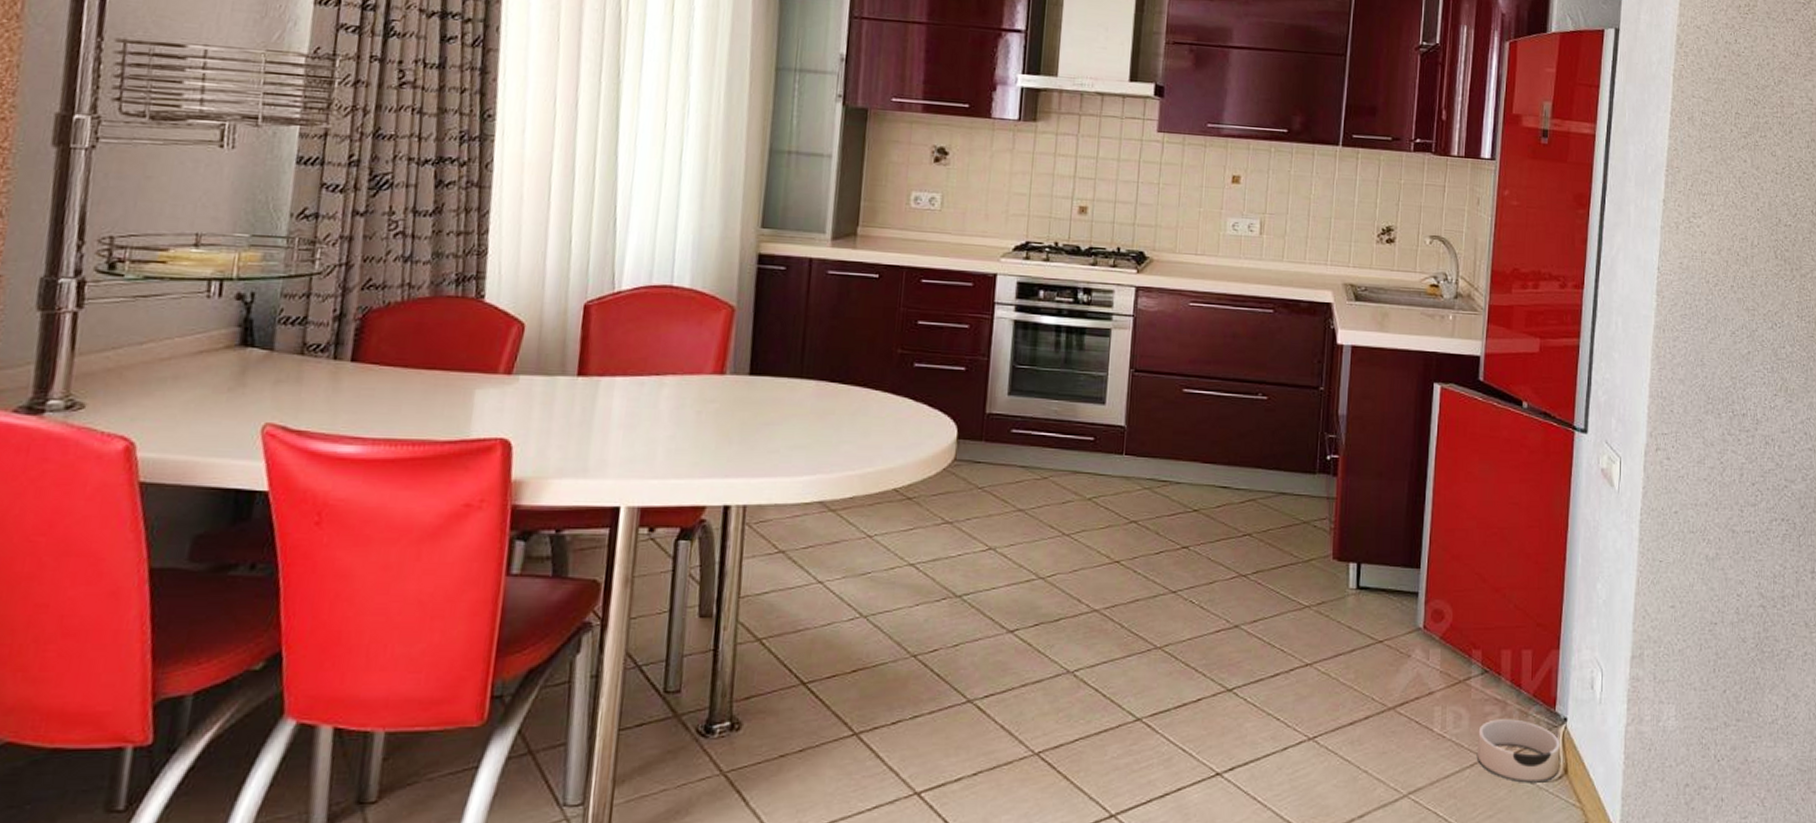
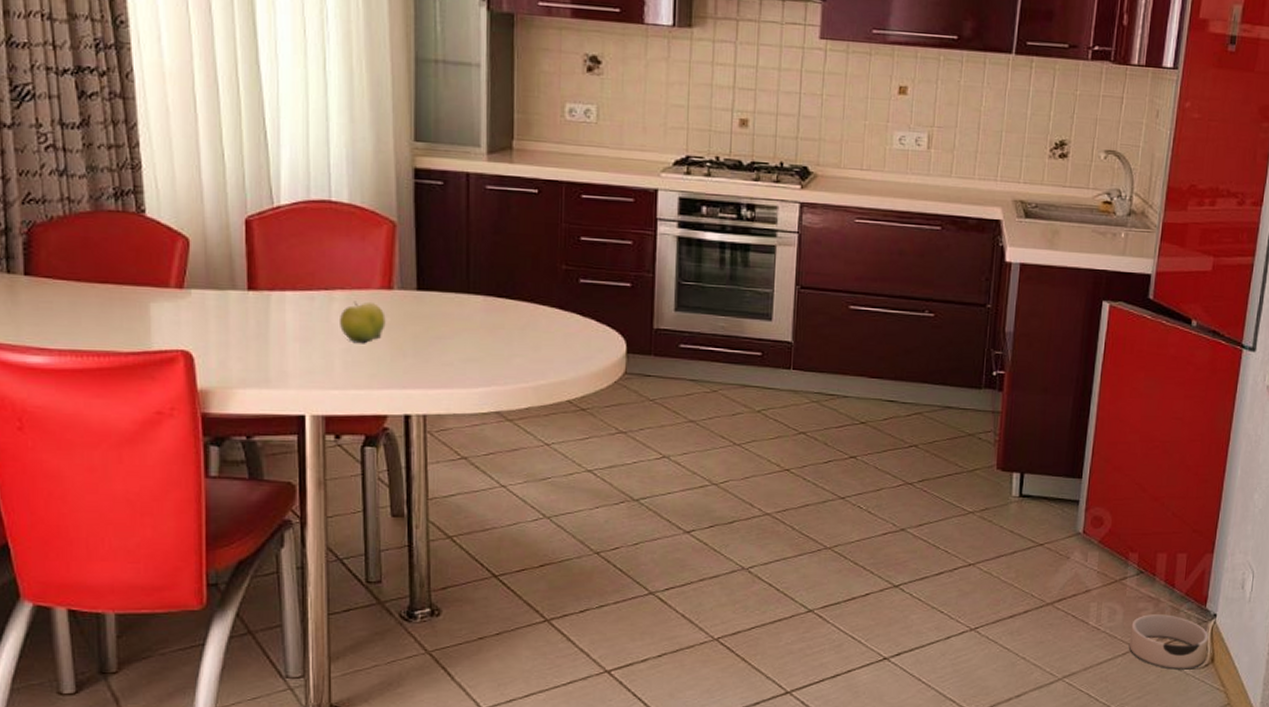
fruit: none [667,386,715,430] -> present [340,301,386,343]

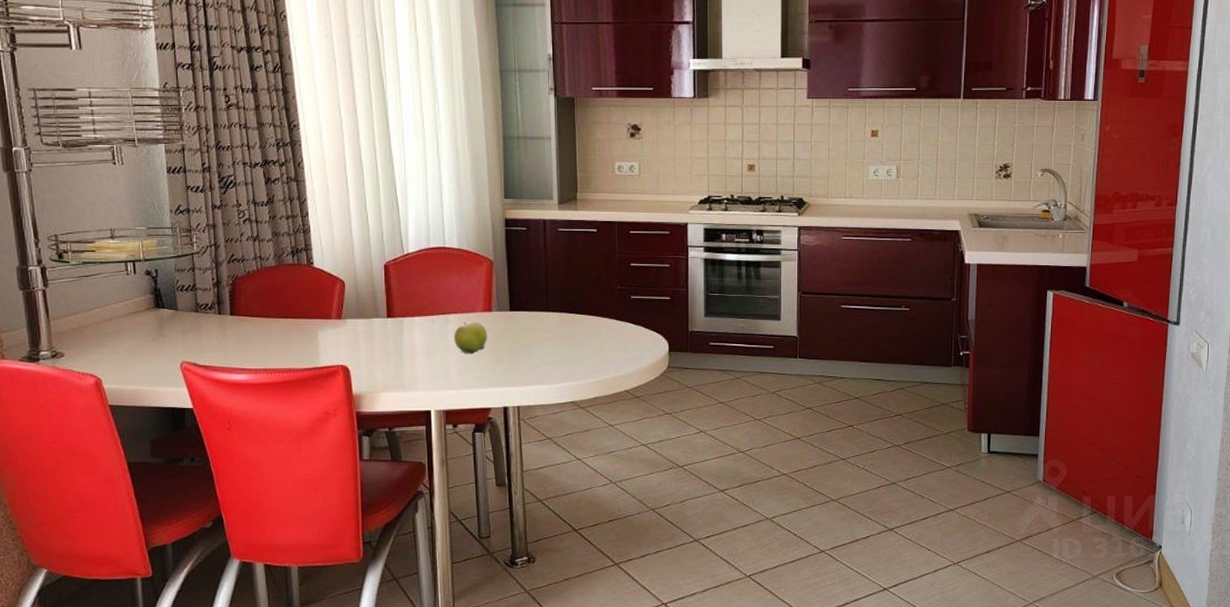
pet bowl: present [1129,614,1209,670] -> none [1089,547,1156,594]

